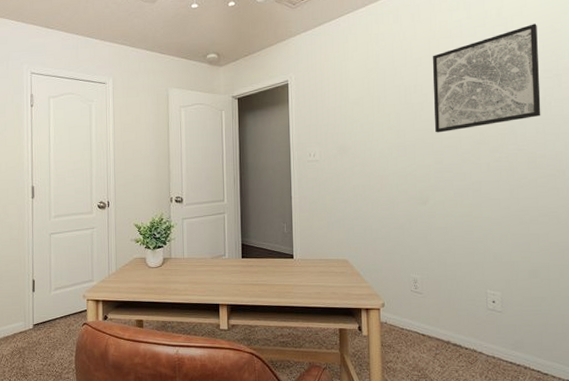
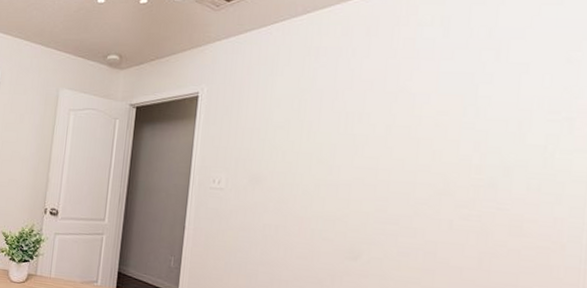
wall art: present [432,24,541,133] -> none [381,50,545,175]

